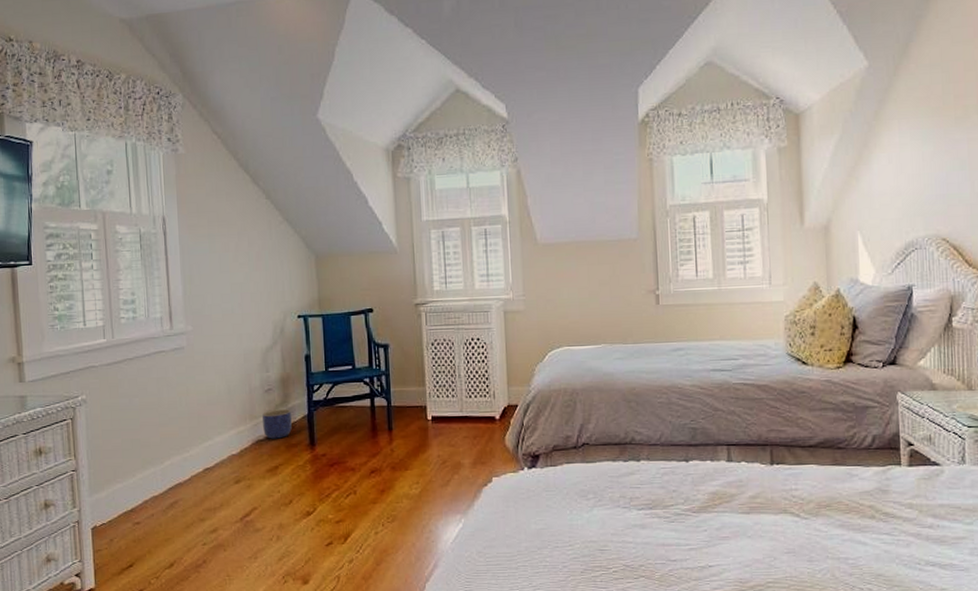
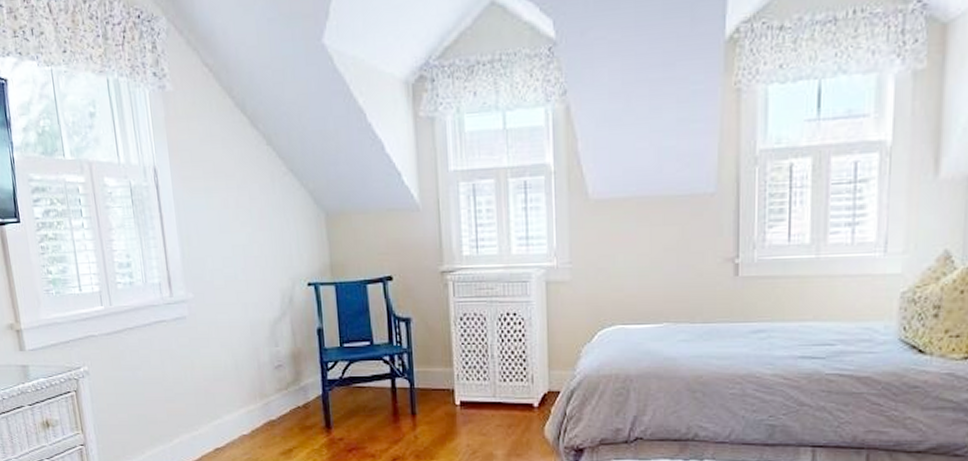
planter: present [263,409,292,439] -> none [273,388,306,420]

